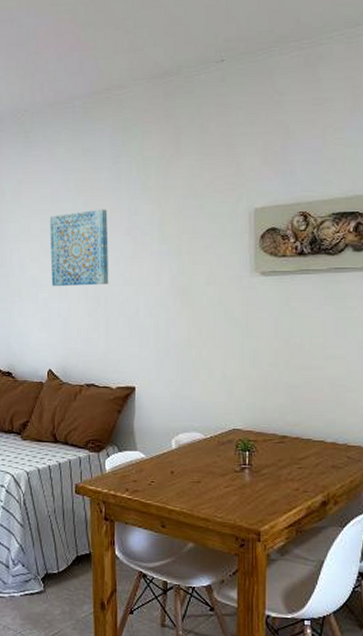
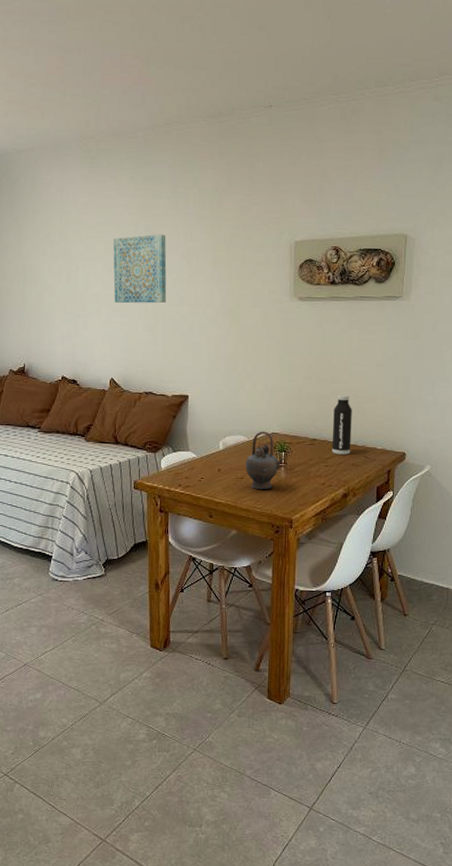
teapot: none [203,427,251,496] -> present [245,431,286,490]
water bottle: none [306,383,330,454] -> present [331,394,352,455]

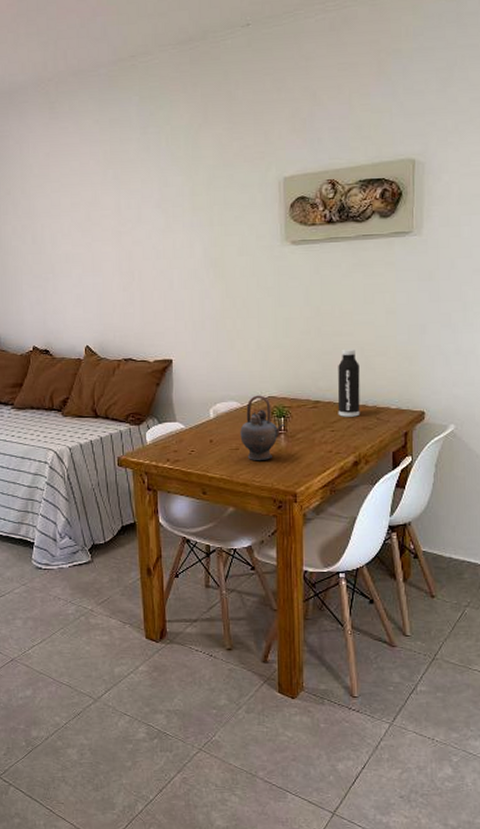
wall art: present [113,234,167,304] -> none [80,181,142,263]

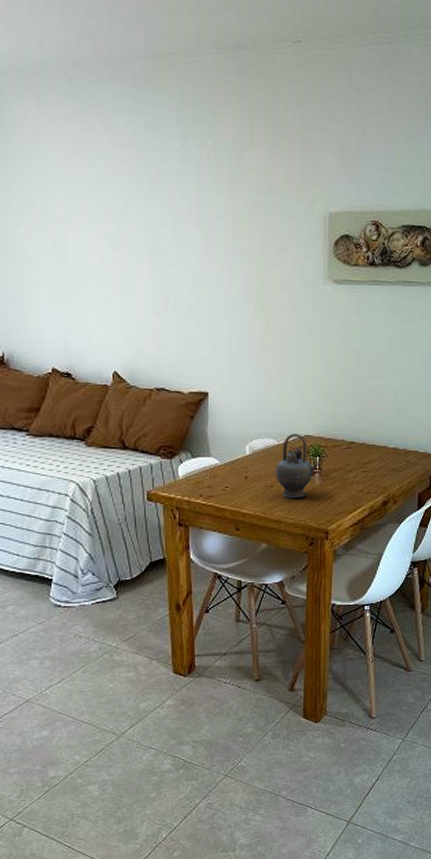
water bottle: present [337,348,360,417] -> none [370,392,393,459]

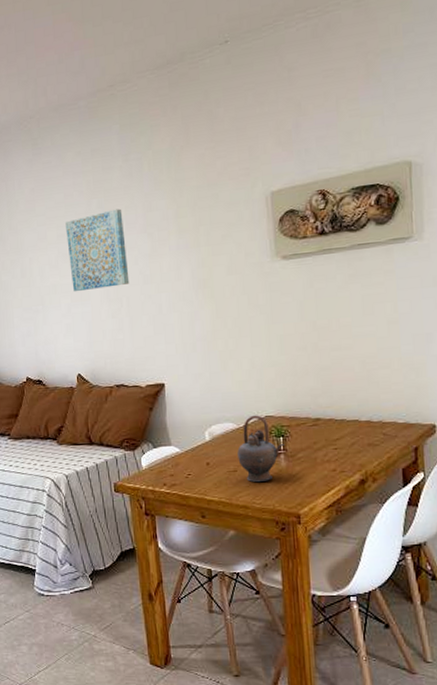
wall art: none [109,195,179,282] -> present [66,208,130,292]

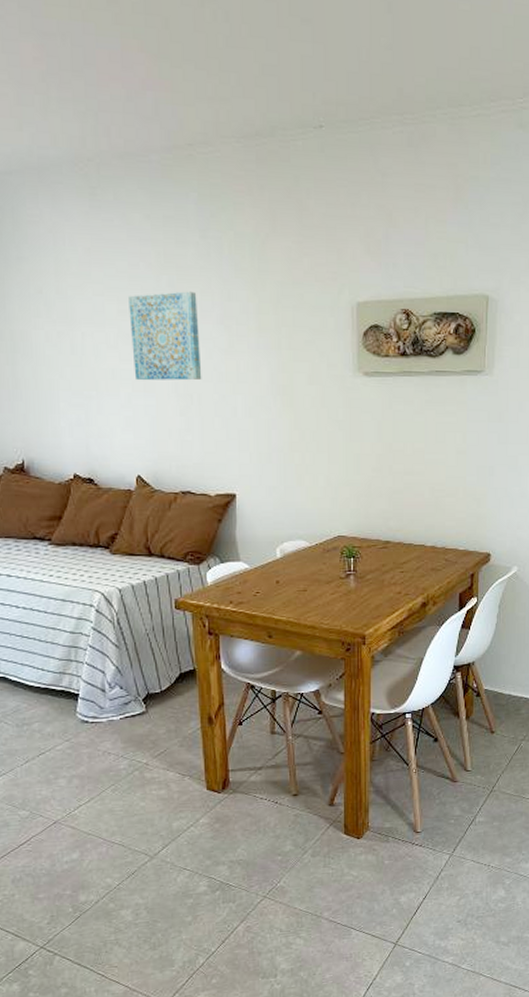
teapot: present [237,415,285,483] -> none [308,534,356,603]

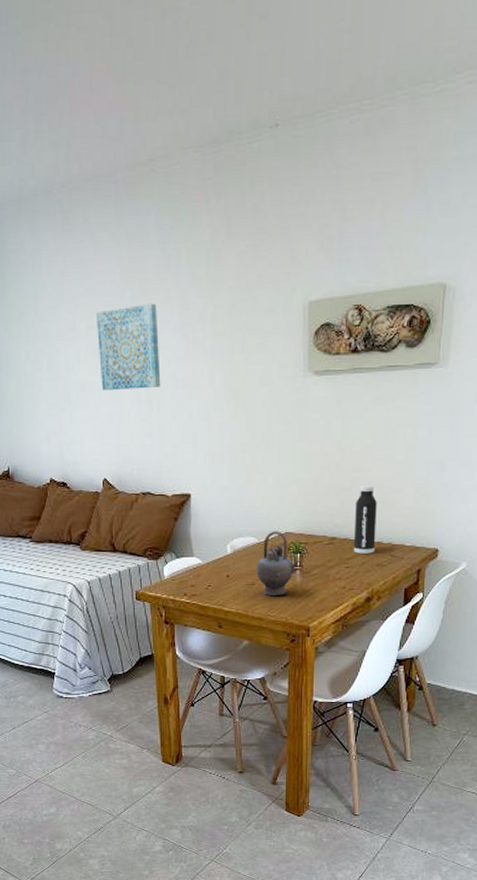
teapot: none [308,534,356,603] -> present [257,531,302,596]
water bottle: none [407,488,430,558] -> present [353,485,377,554]

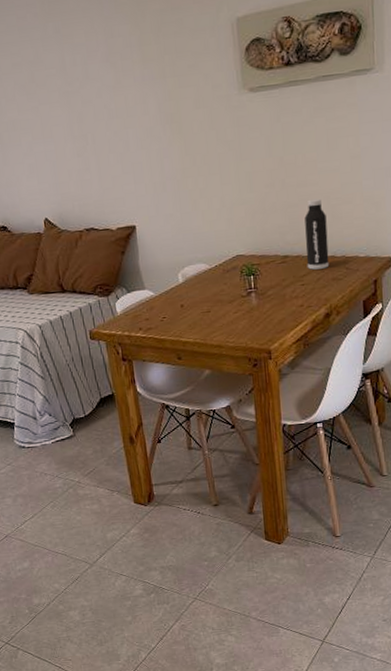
wall art: present [96,303,161,391] -> none [20,34,94,129]
teapot: present [257,531,302,596] -> none [210,254,256,322]

